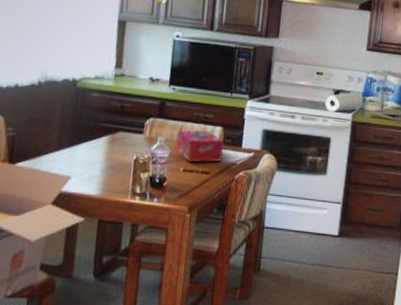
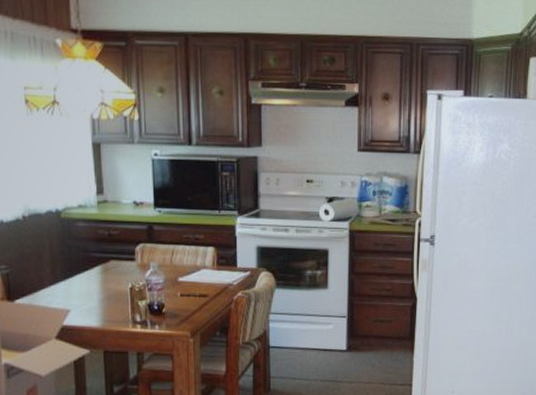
tissue box: present [176,130,224,163] -> none [169,252,218,287]

